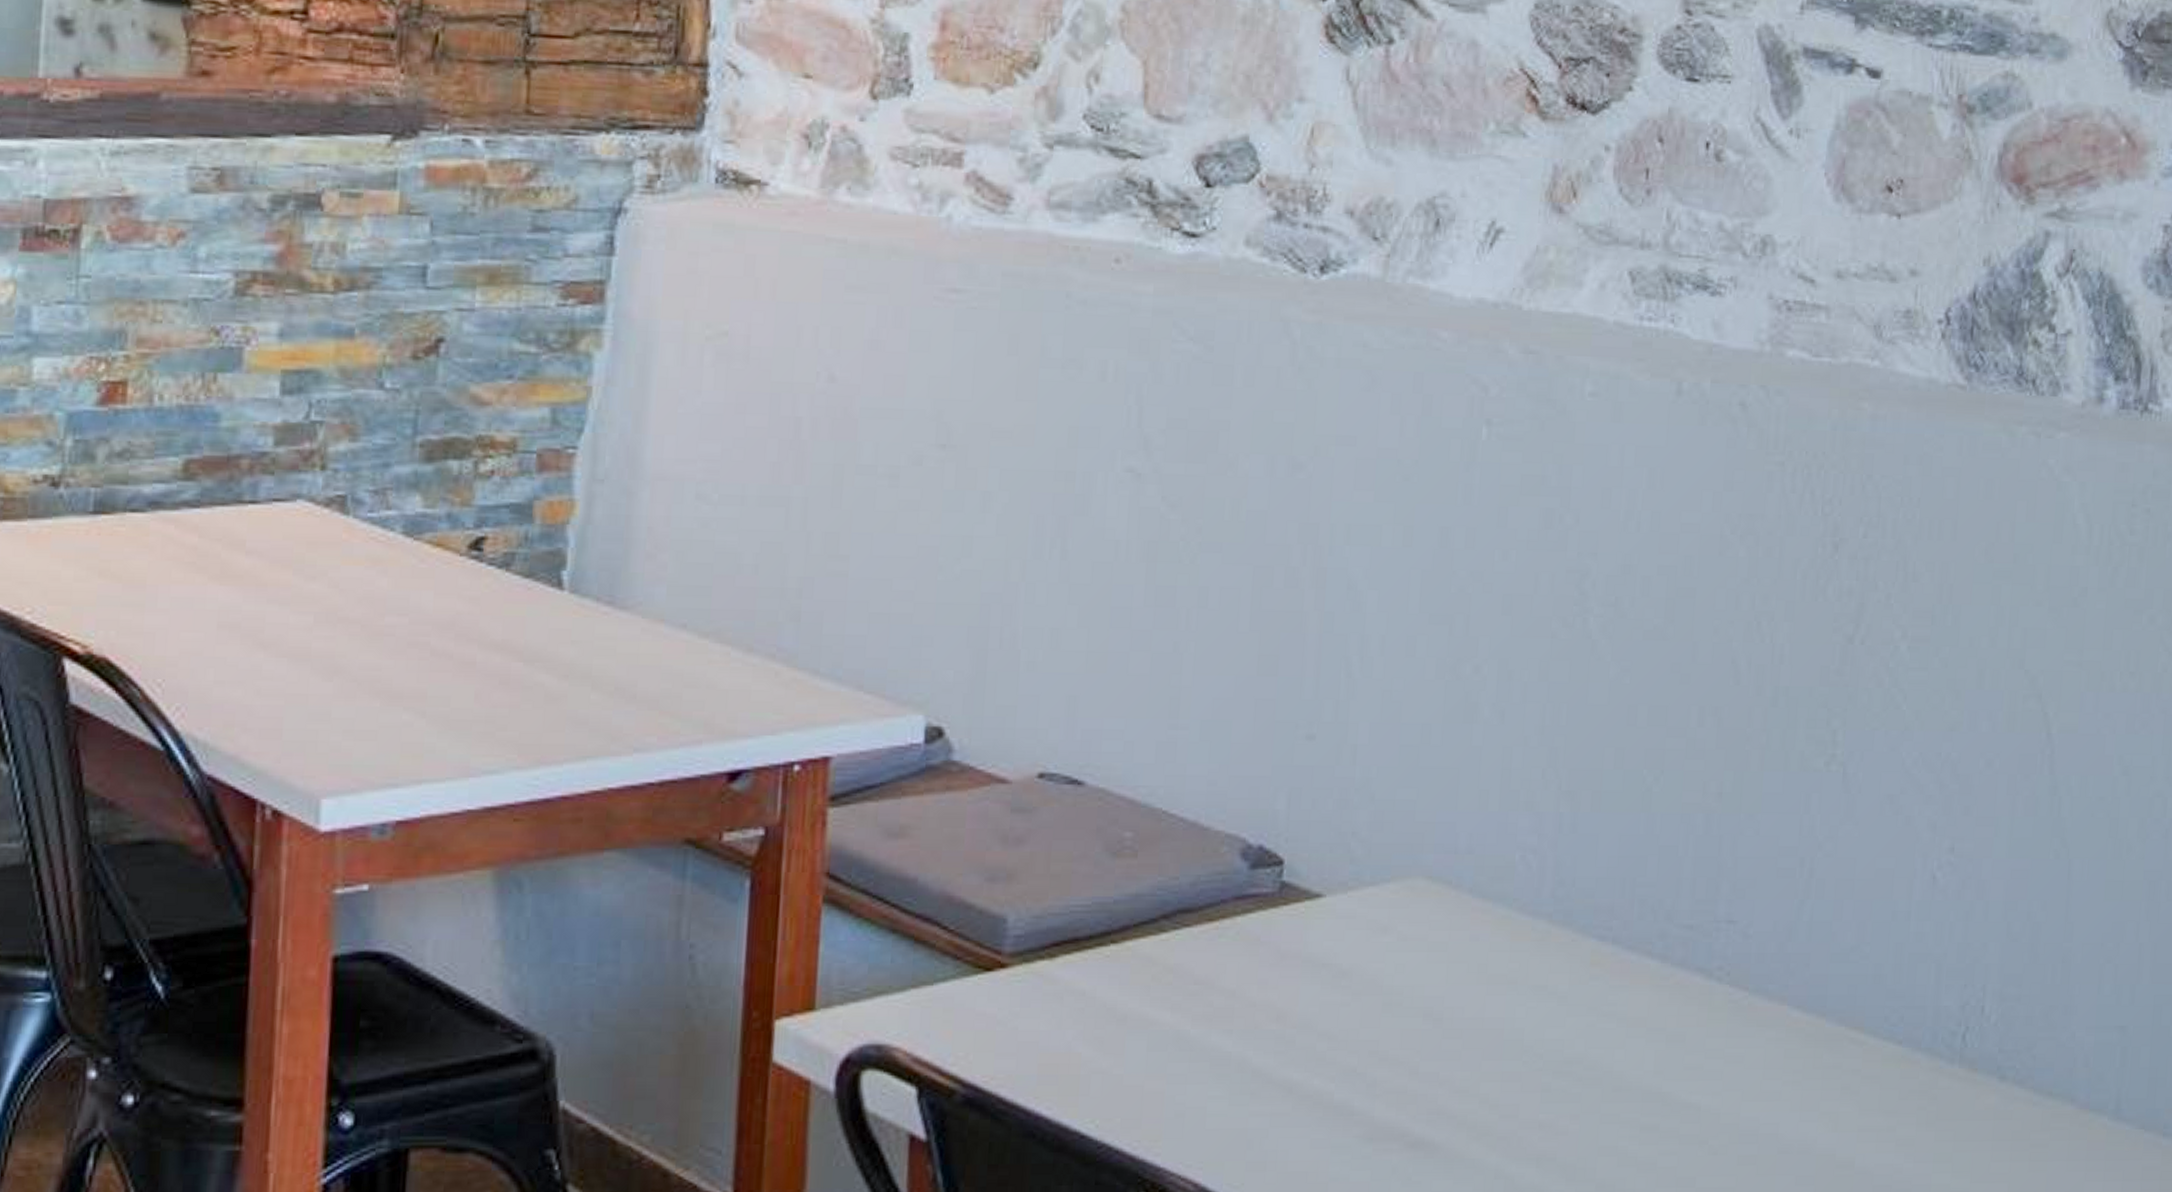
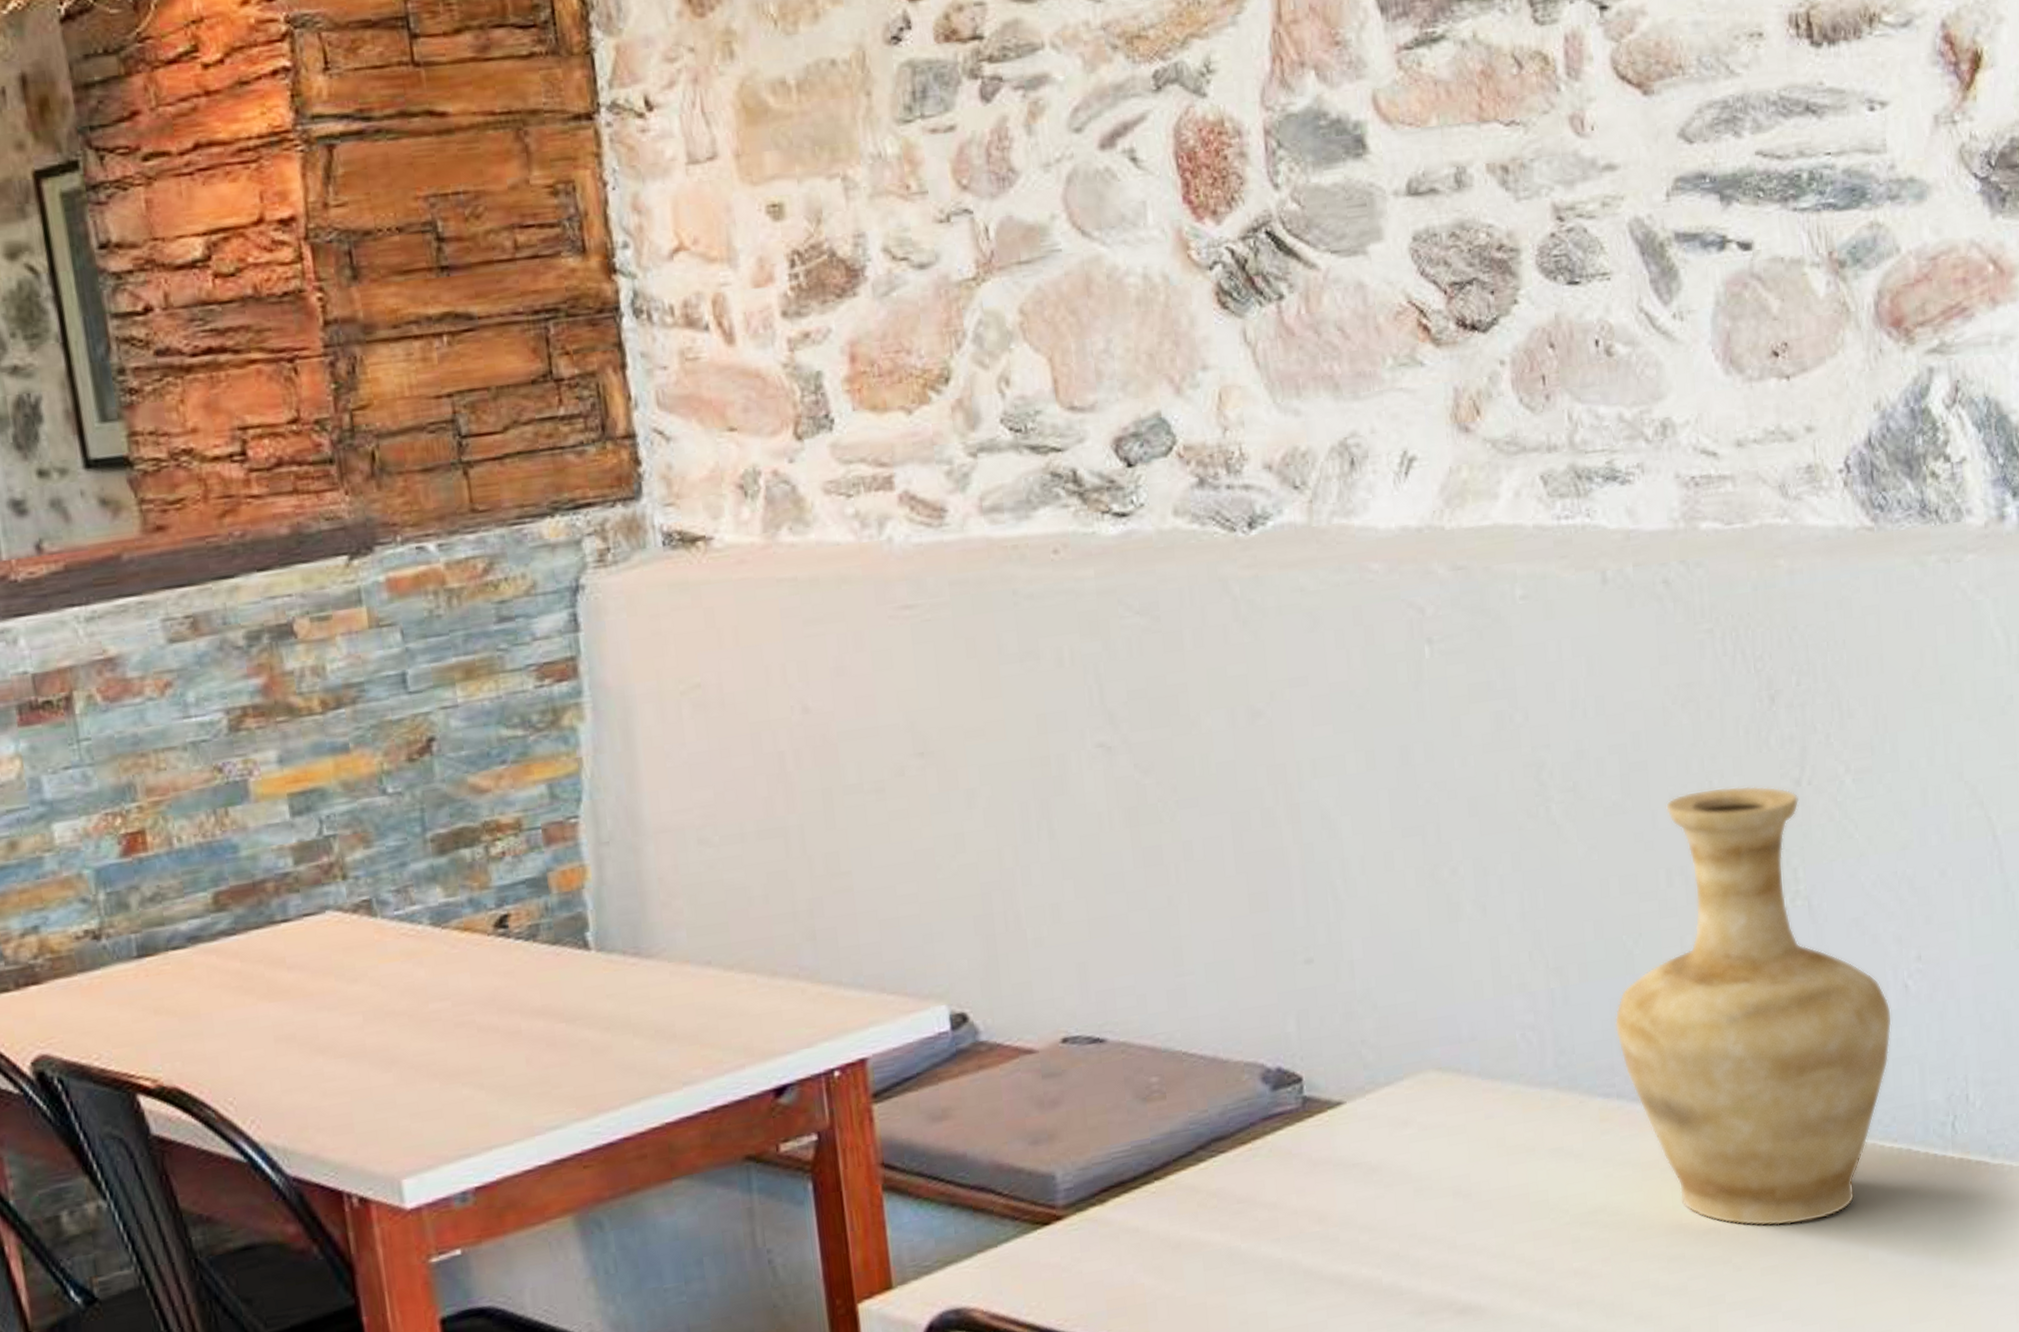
vase: none [1620,629,1916,1115] -> present [1614,786,1893,1226]

